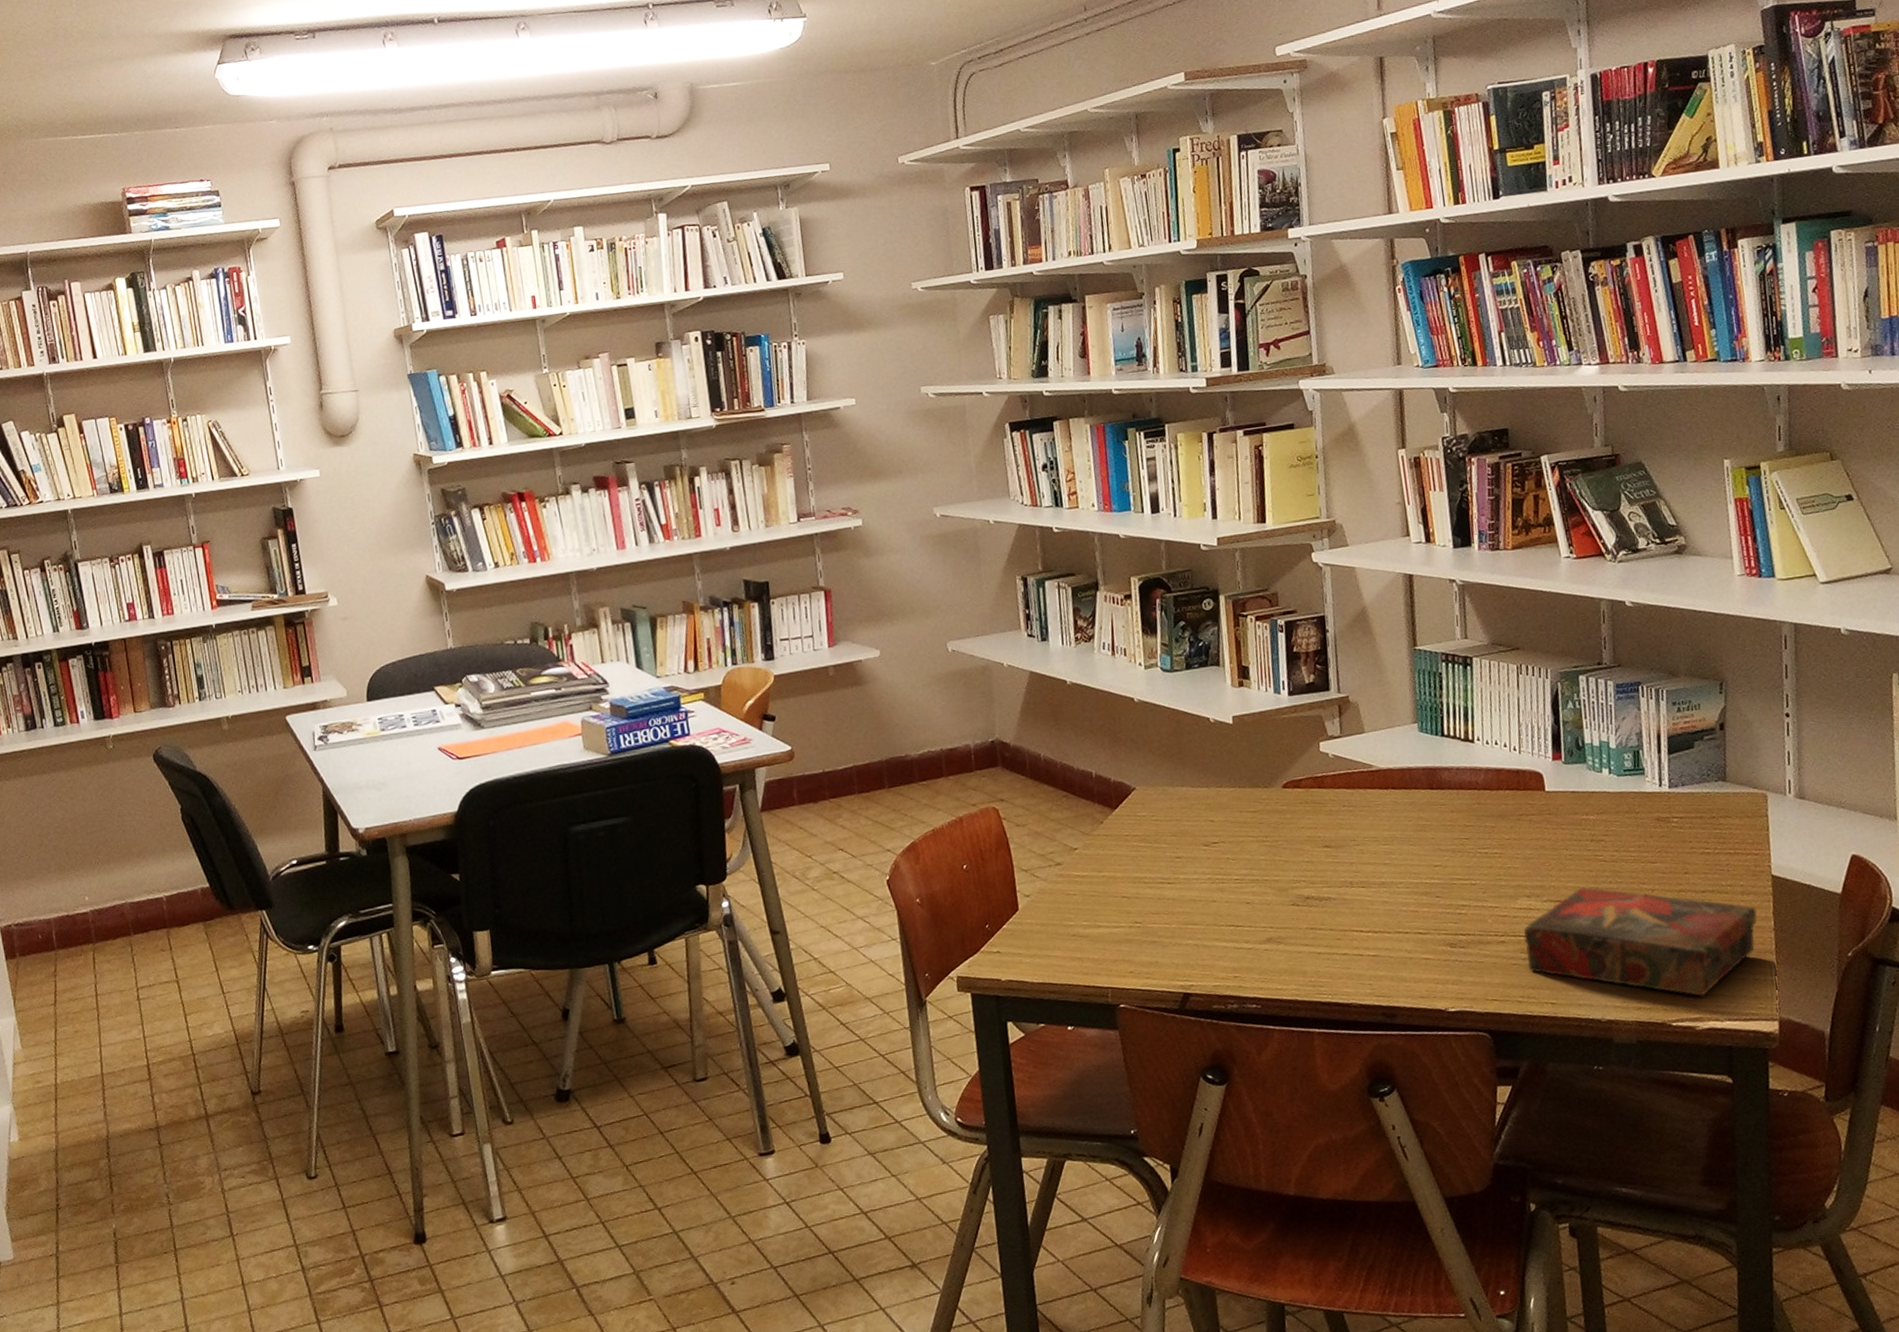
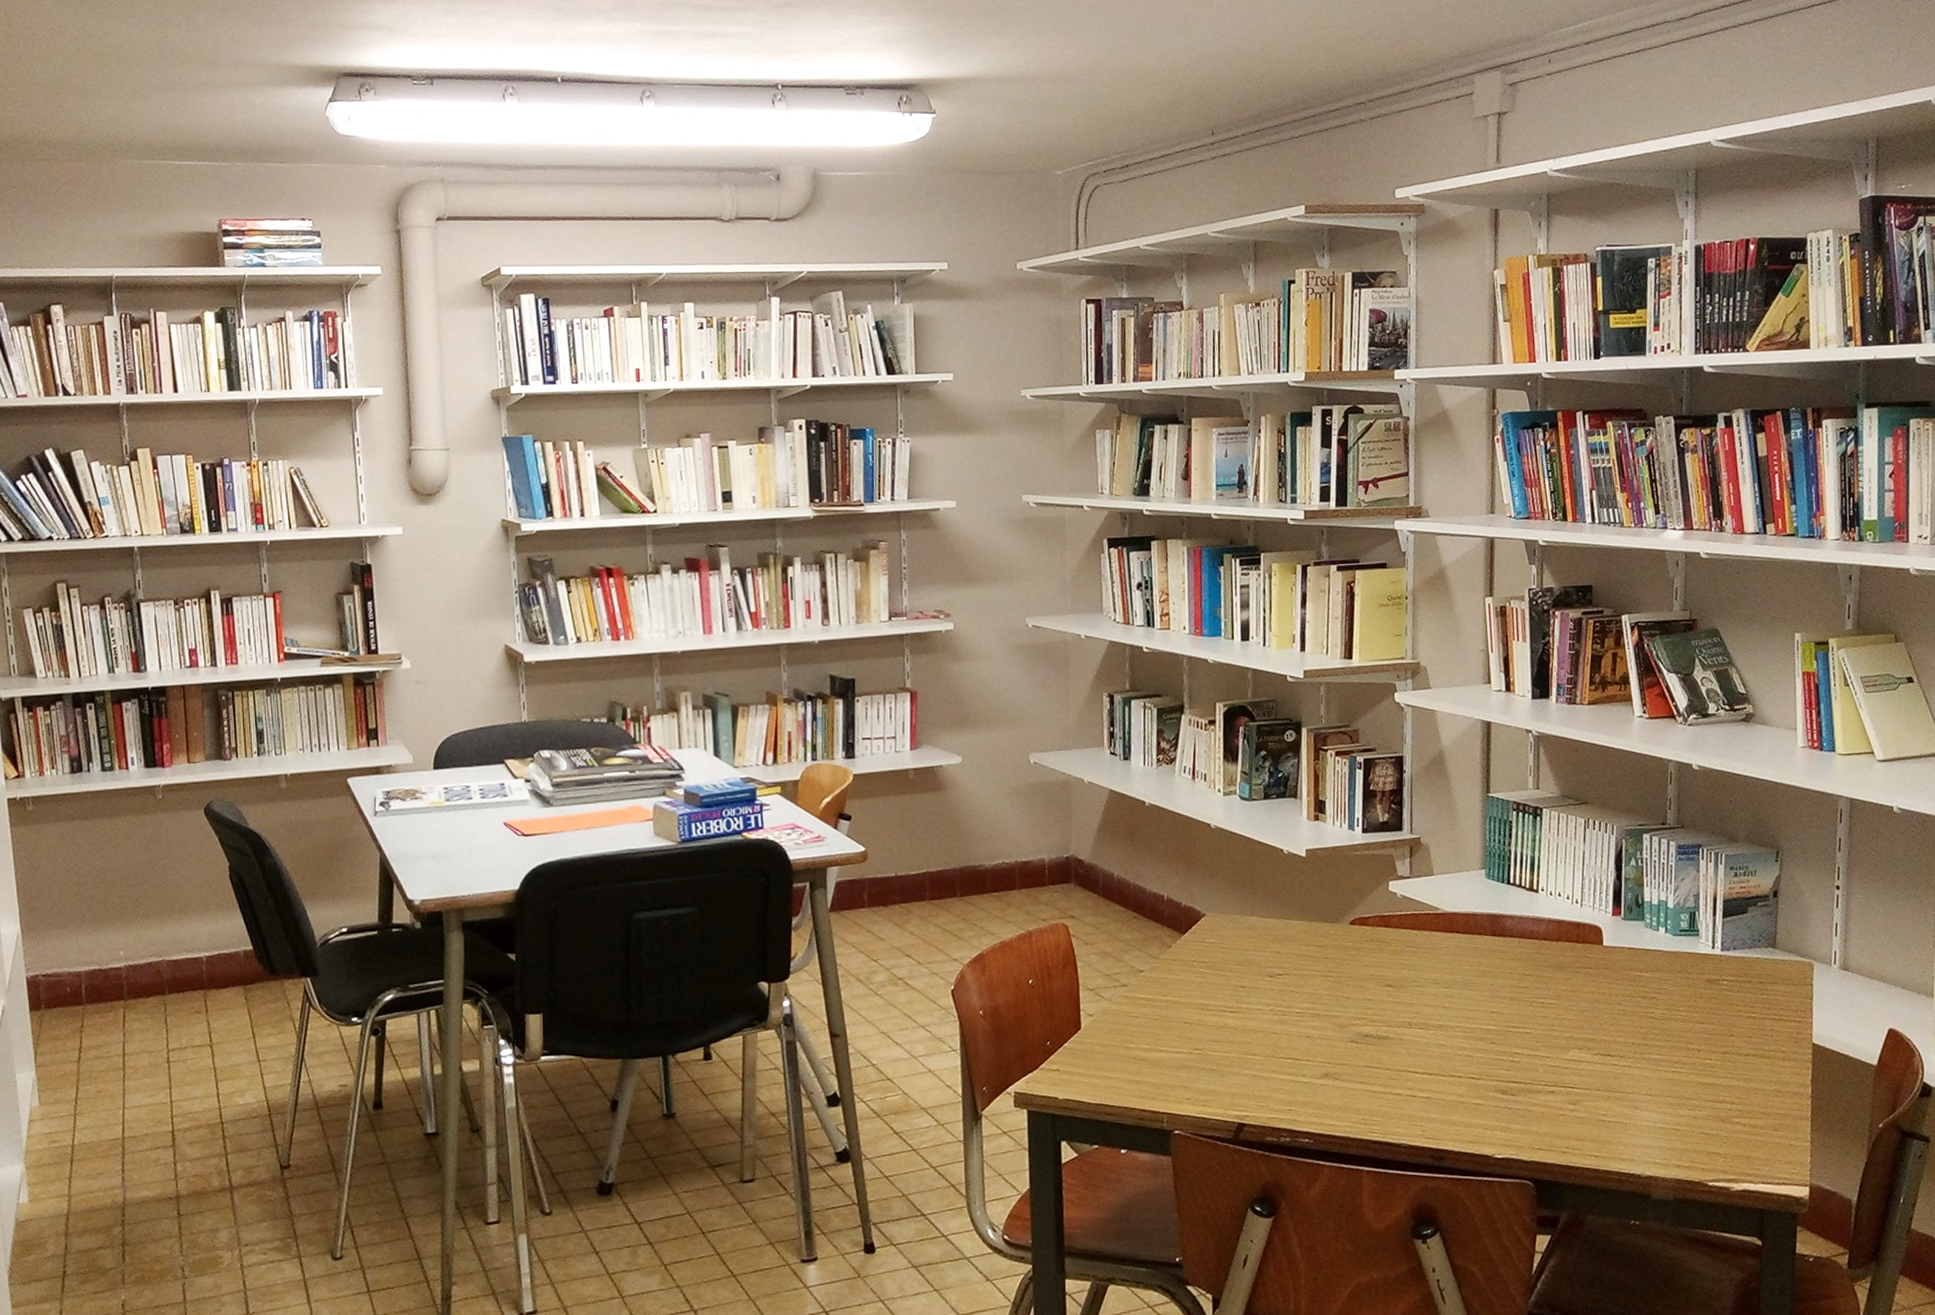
book: present [1523,886,1758,996] -> none [1572,1042,1796,1158]

